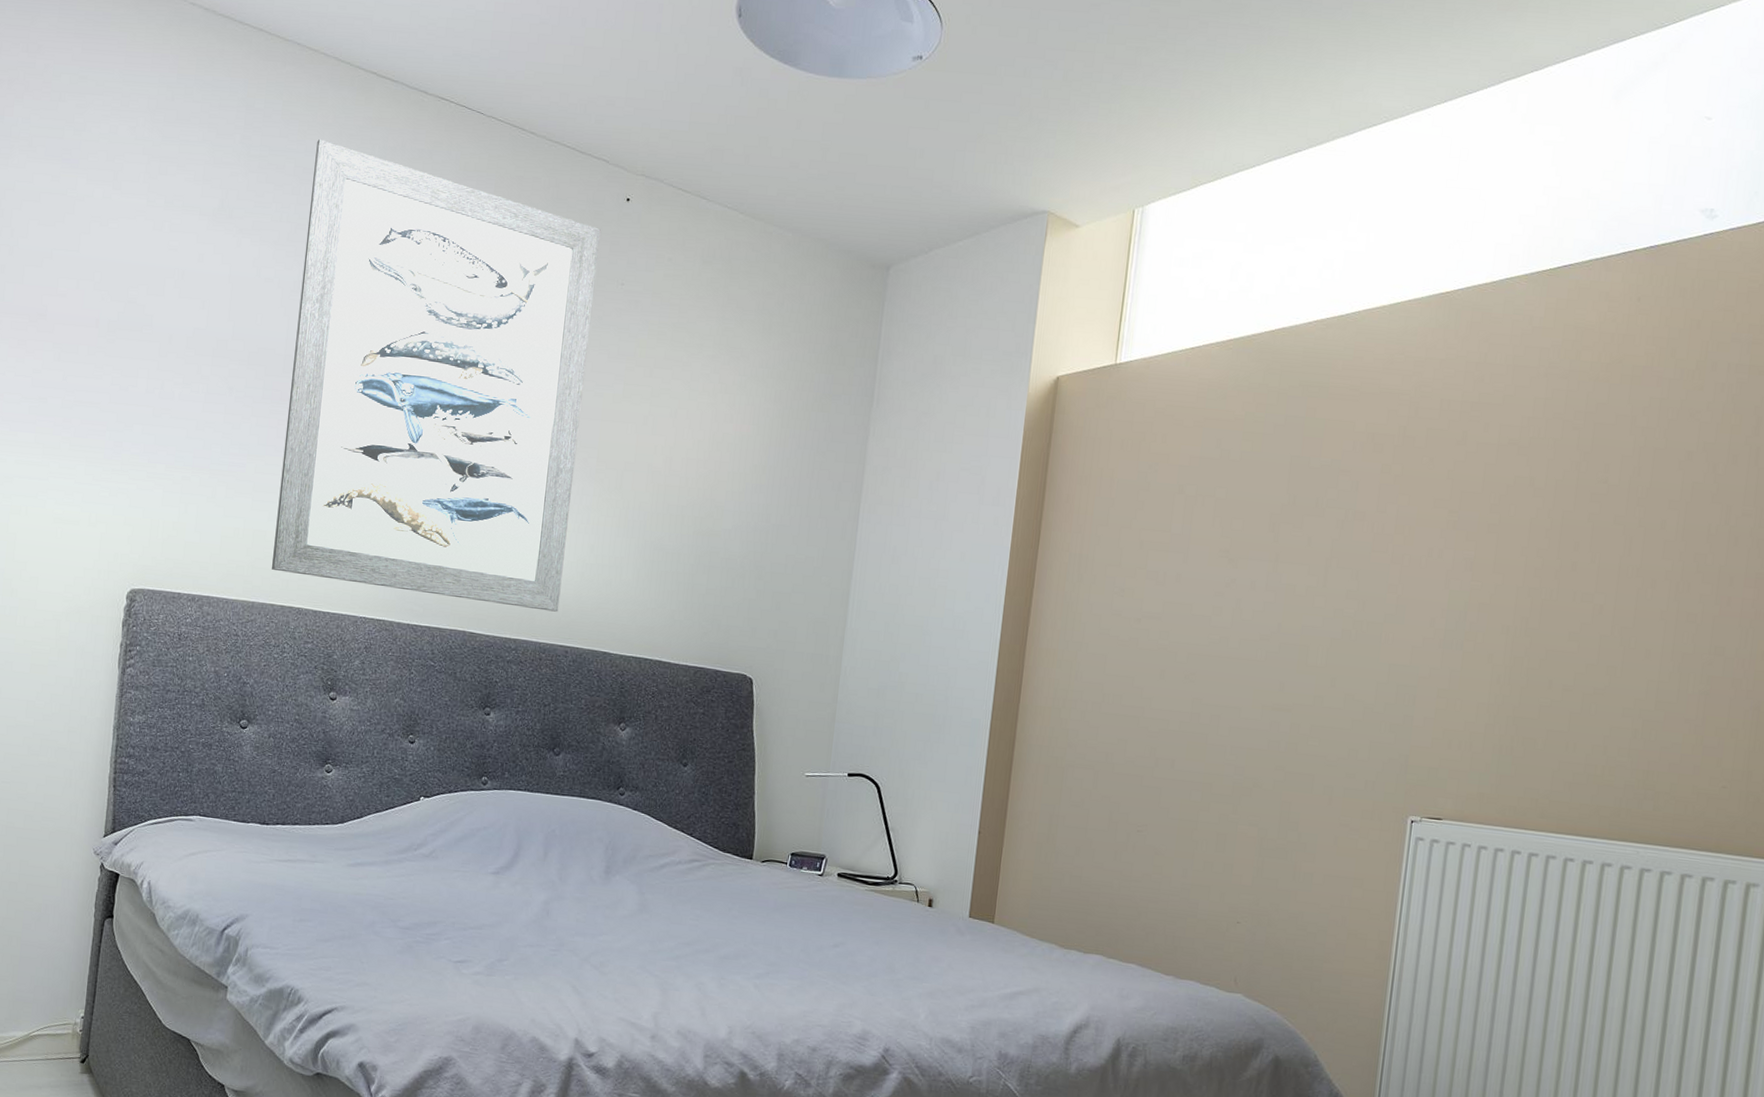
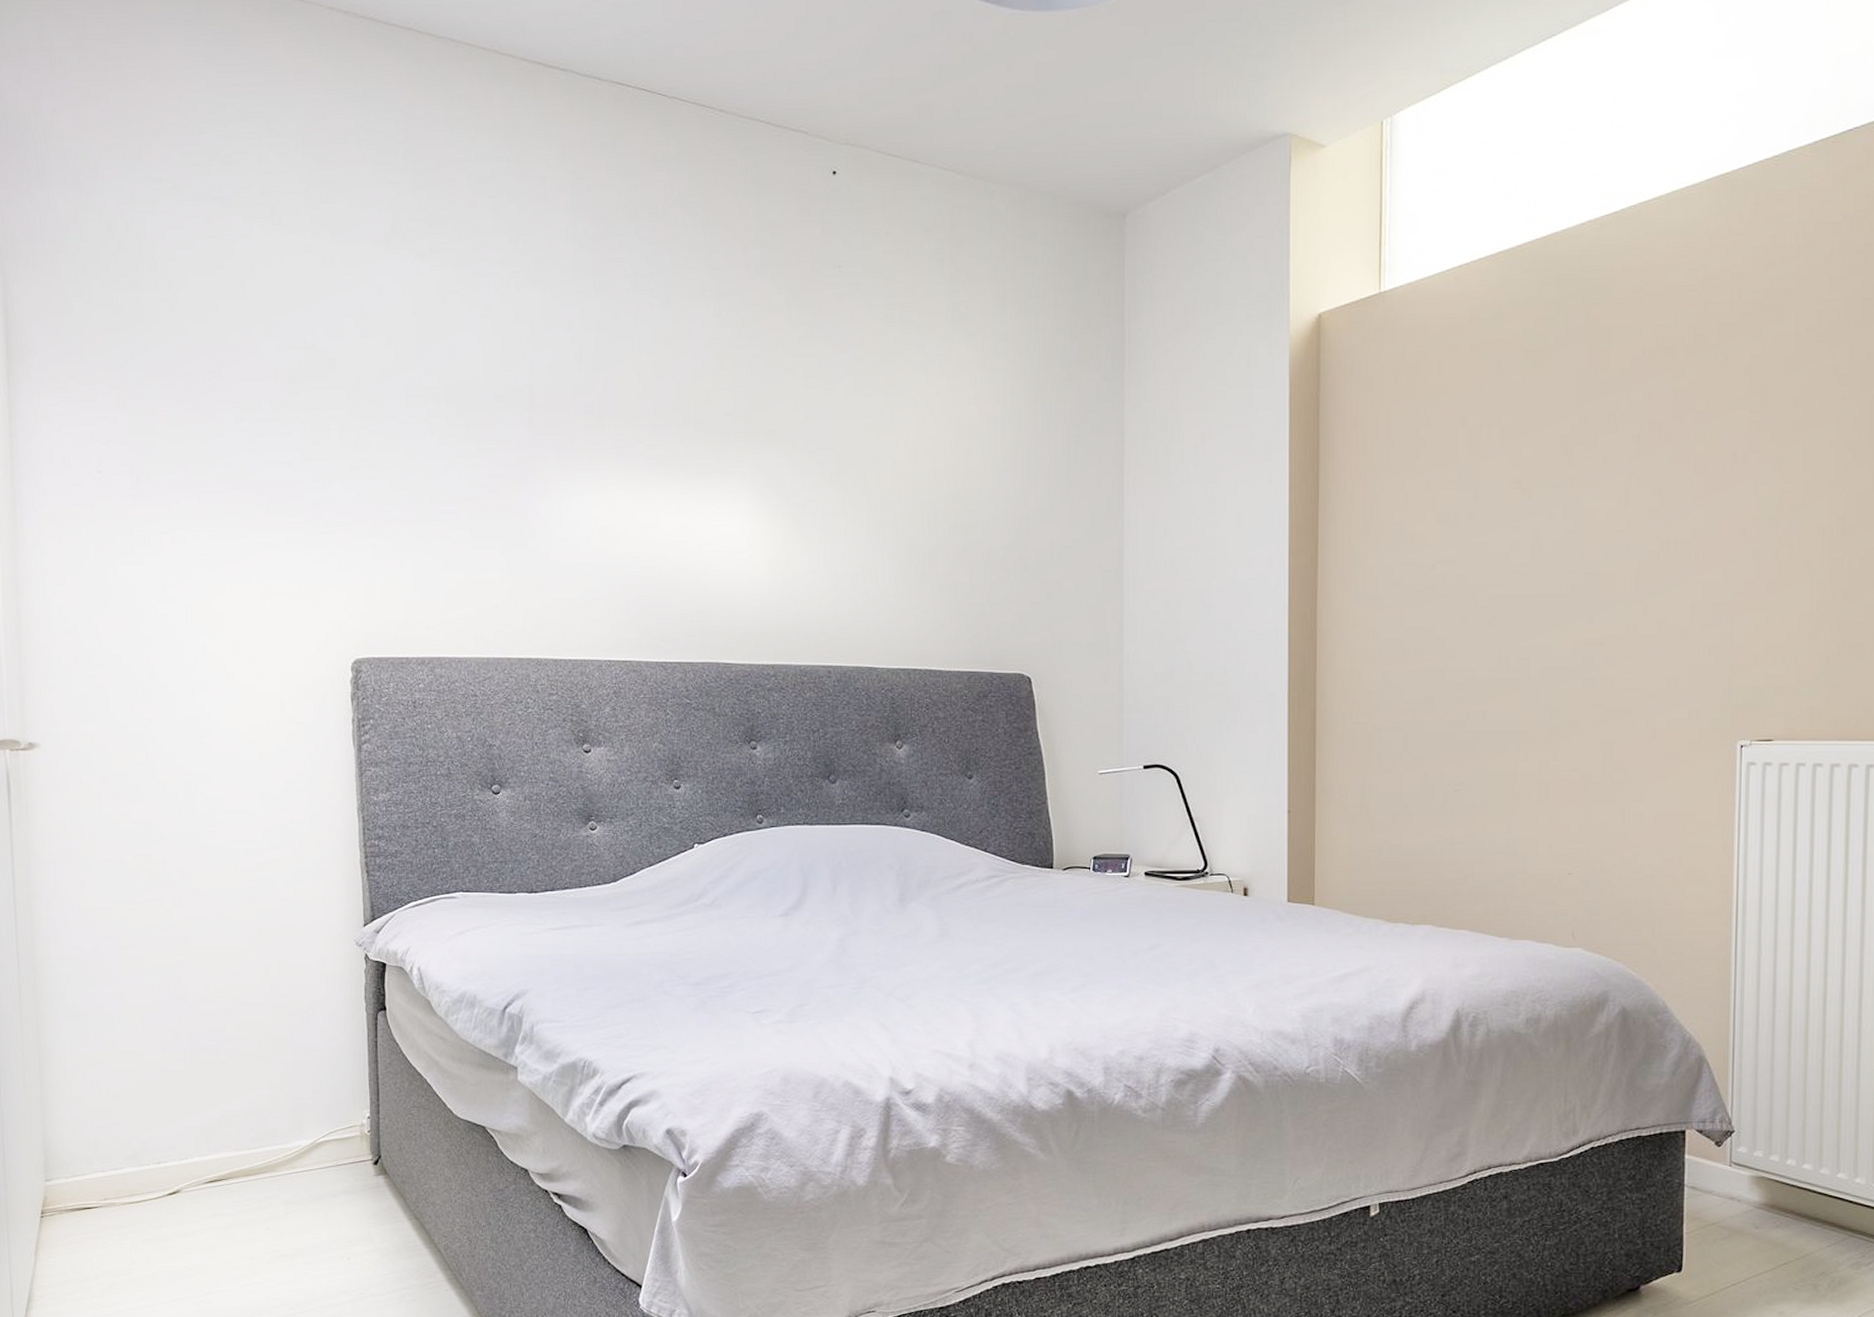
wall art: present [272,138,601,612] -> none [488,143,815,631]

